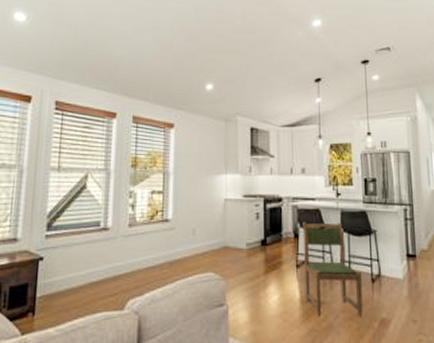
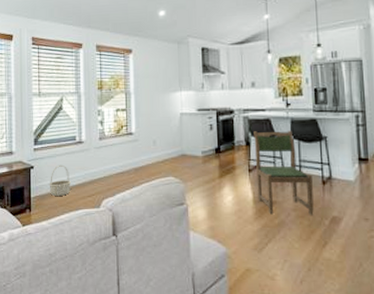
basket: none [61,256,89,295] -> present [49,164,71,196]

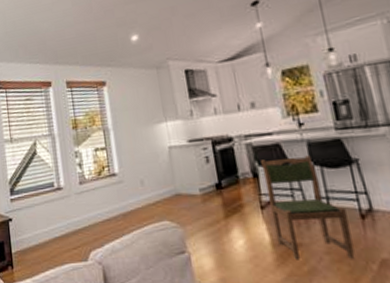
basket: present [49,164,71,196] -> none [29,215,54,250]

